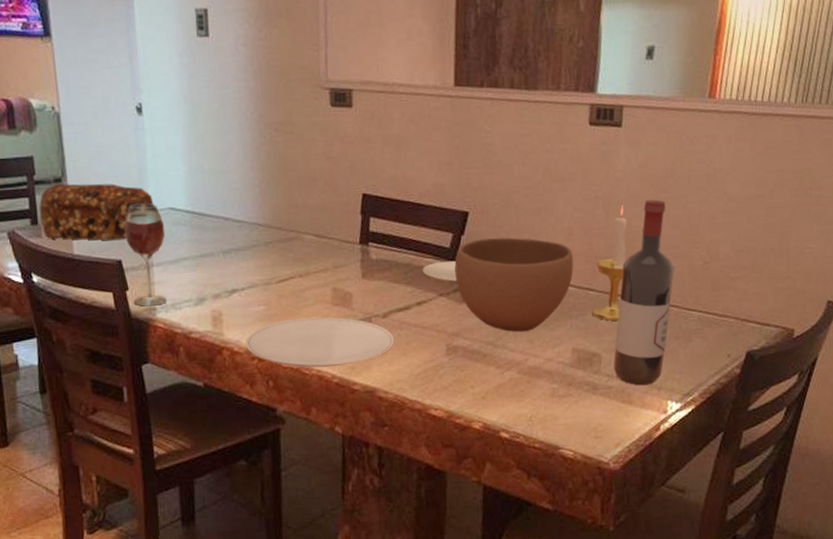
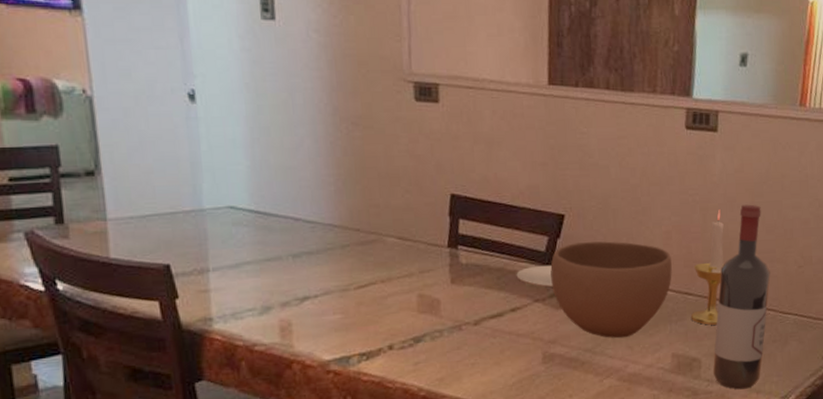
bread loaf: present [39,183,154,241] -> none [65,177,210,243]
wineglass: present [124,204,166,307] -> none [173,201,225,317]
plate: present [245,317,395,368] -> none [319,325,488,381]

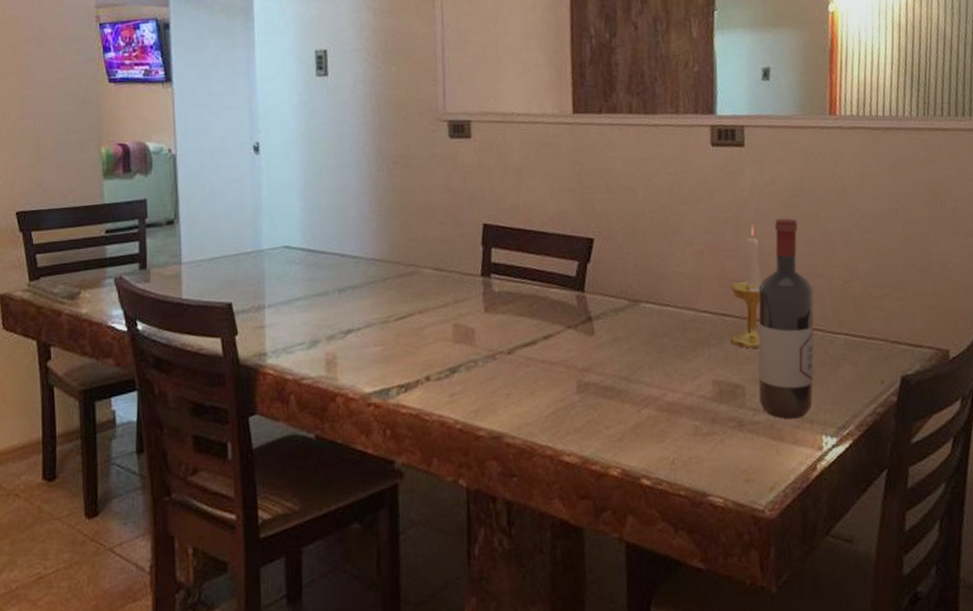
plate: present [516,265,553,289] -> none [548,290,585,315]
bowl: present [550,241,672,338] -> none [581,263,708,365]

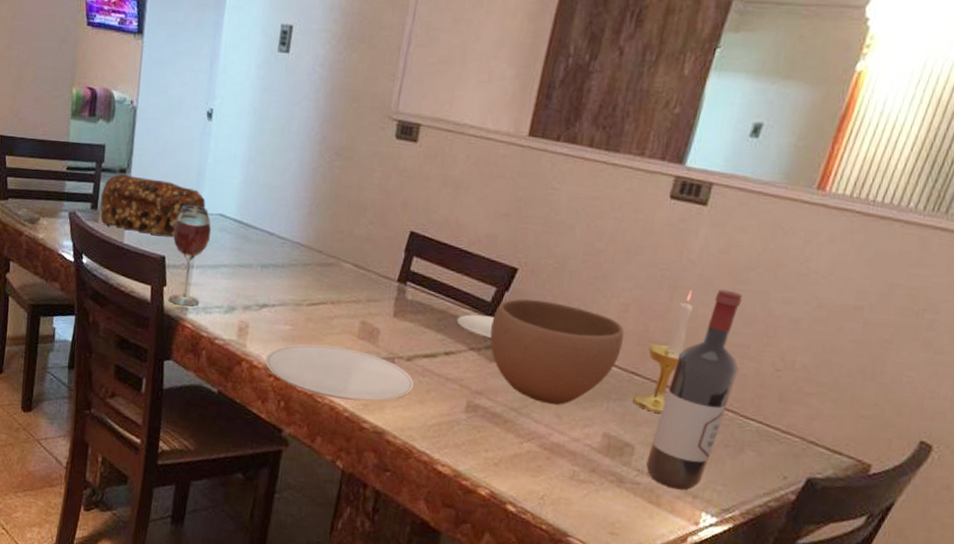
bread loaf: none [149,223,268,284] -> present [100,174,206,238]
wineglass: none [236,242,279,352] -> present [169,205,212,306]
plate: none [361,356,522,413] -> present [265,344,415,402]
plate: none [548,290,585,315] -> present [457,314,494,340]
bowl: none [581,263,708,365] -> present [490,298,624,406]

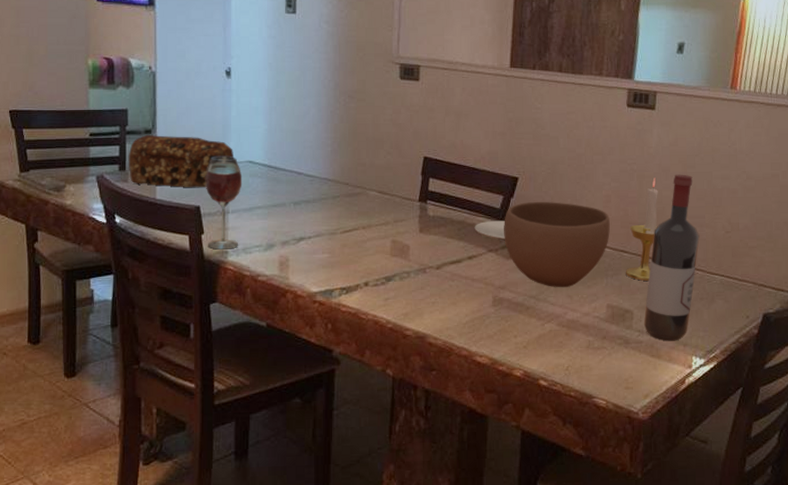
plate: present [265,344,415,402] -> none [309,266,446,313]

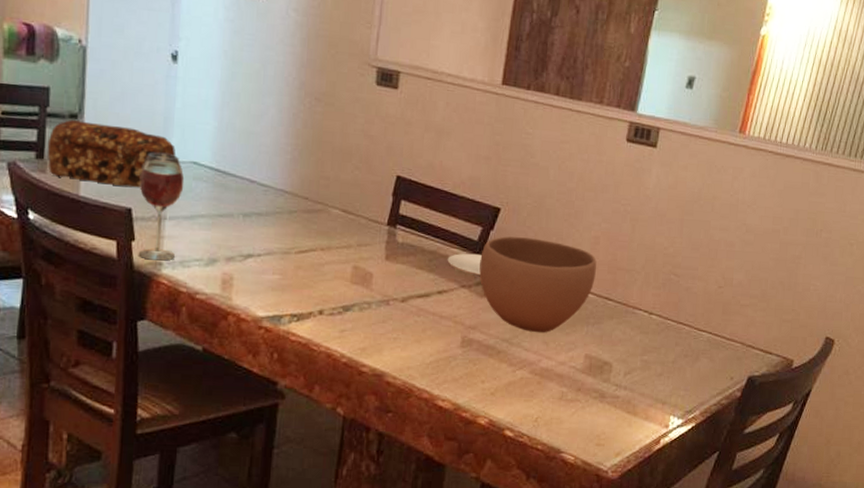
candlestick: present [625,178,658,281] -> none [607,222,651,332]
wine bottle: present [644,174,700,341] -> none [623,220,691,399]

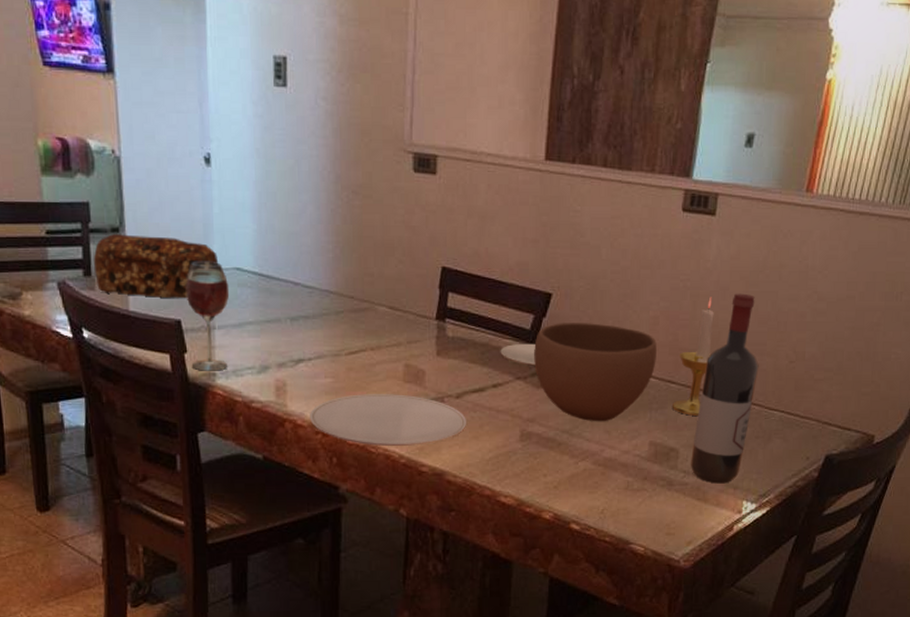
plate: none [254,292,411,346] -> present [310,394,467,447]
candlestick: none [607,222,651,332] -> present [671,297,714,416]
wine bottle: none [623,220,691,399] -> present [691,293,759,484]

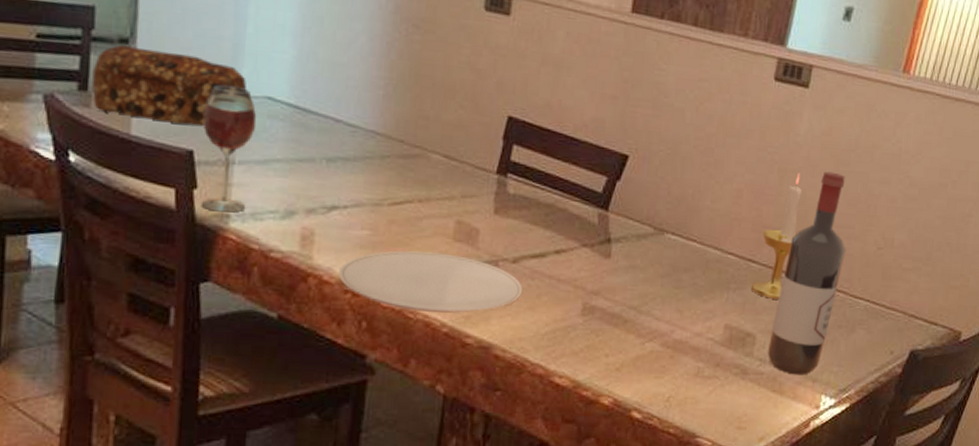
plate: present [500,343,535,367] -> none [566,207,607,234]
bowl: present [534,323,657,422] -> none [603,188,739,300]

